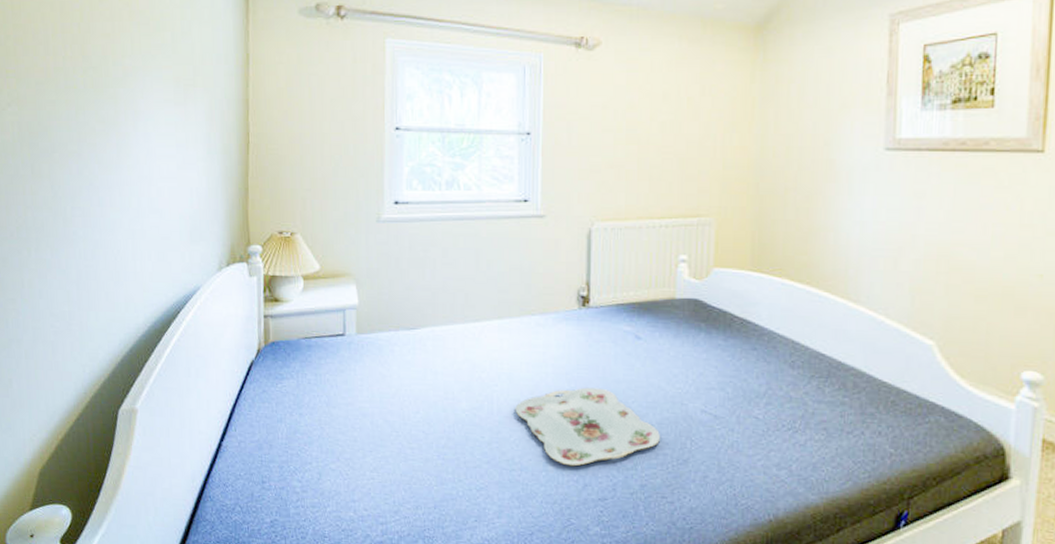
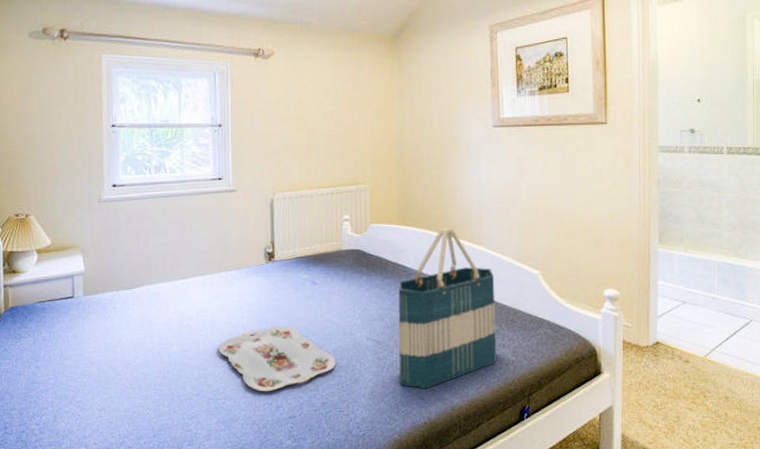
tote bag: none [741,277,873,480] -> present [398,227,497,389]

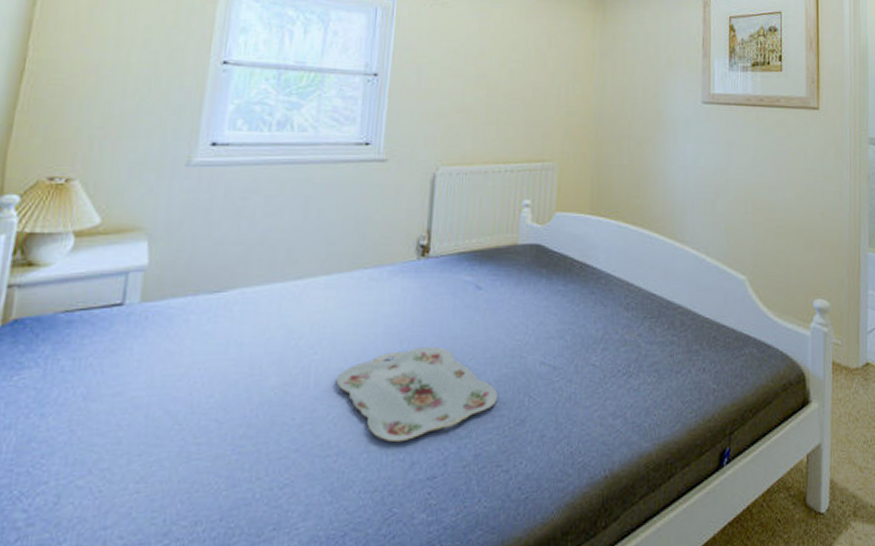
tote bag: present [398,227,497,389] -> none [578,219,697,431]

